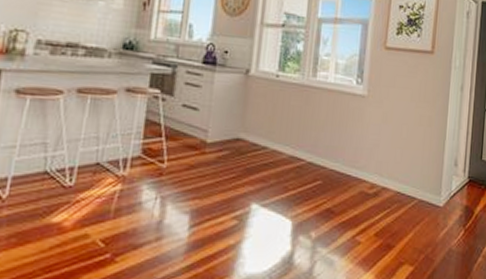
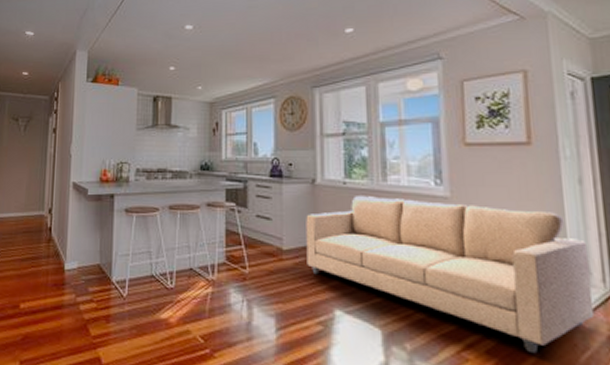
sofa: none [230,90,459,234] -> present [306,196,595,354]

